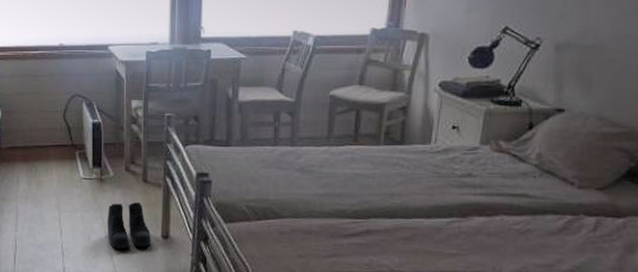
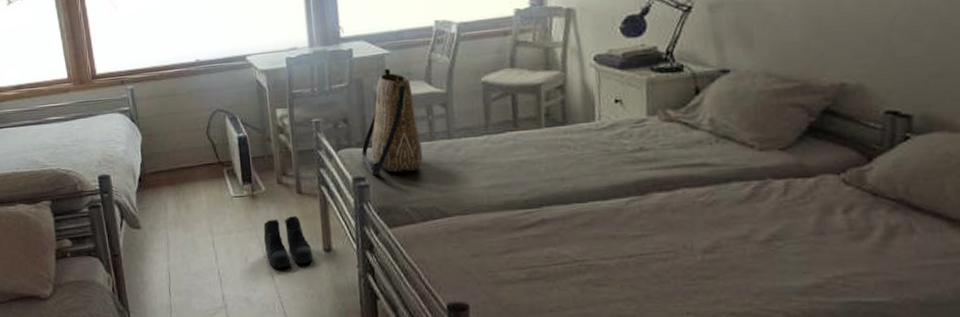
tote bag: none [207,72,266,173] -> present [361,68,423,176]

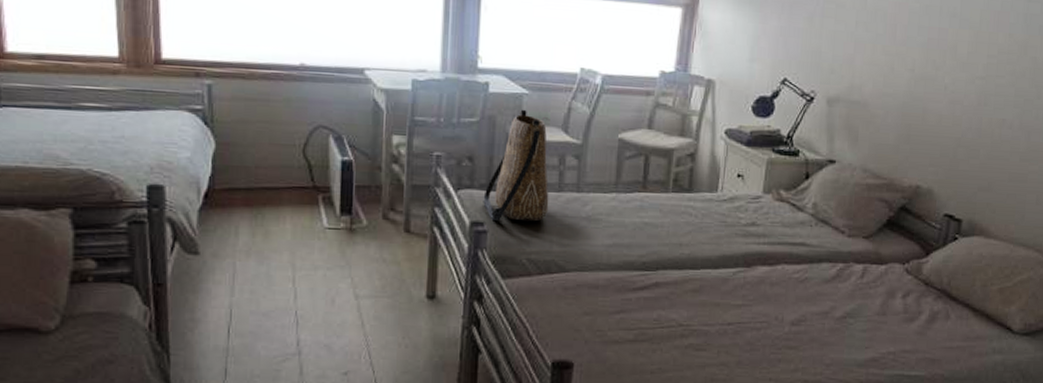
boots: present [263,216,314,268] -> none [357,257,414,313]

